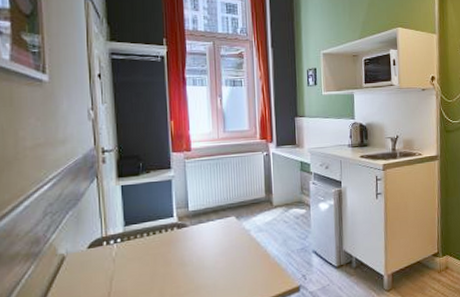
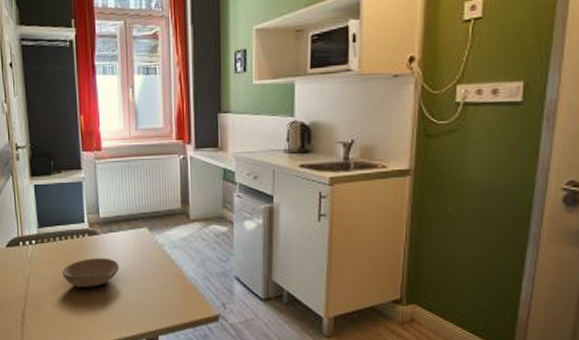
bowl: none [149,247,208,279] -> present [62,257,119,287]

